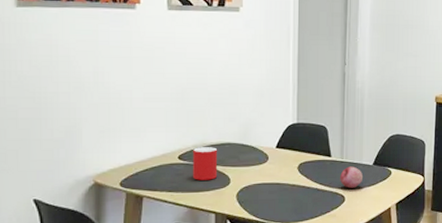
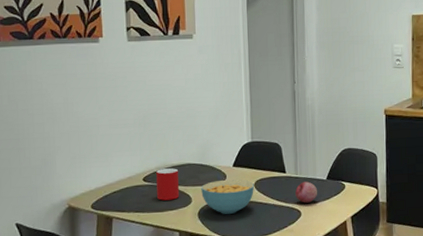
cereal bowl: none [241,161,297,197] -> present [201,179,254,214]

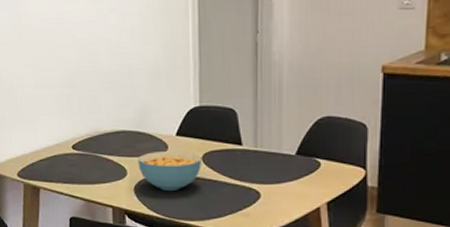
cup: present [156,168,179,201] -> none [87,135,113,172]
fruit: present [295,181,318,203] -> none [254,156,284,183]

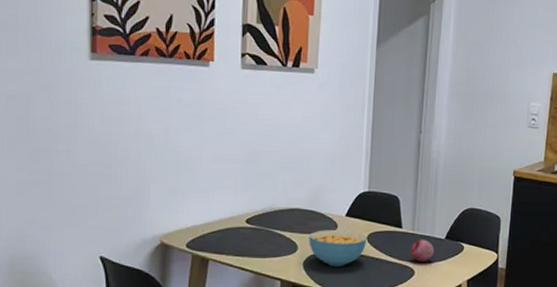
fruit: none [254,156,284,183] -> present [410,239,435,262]

